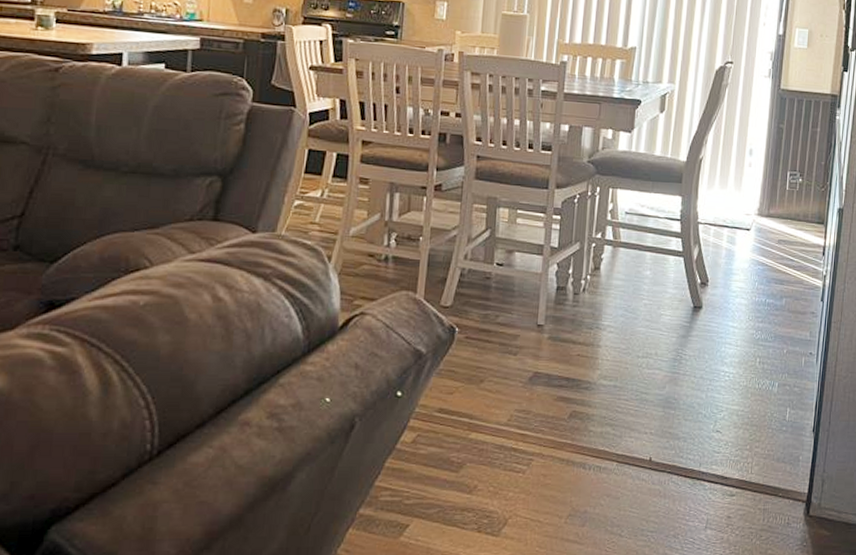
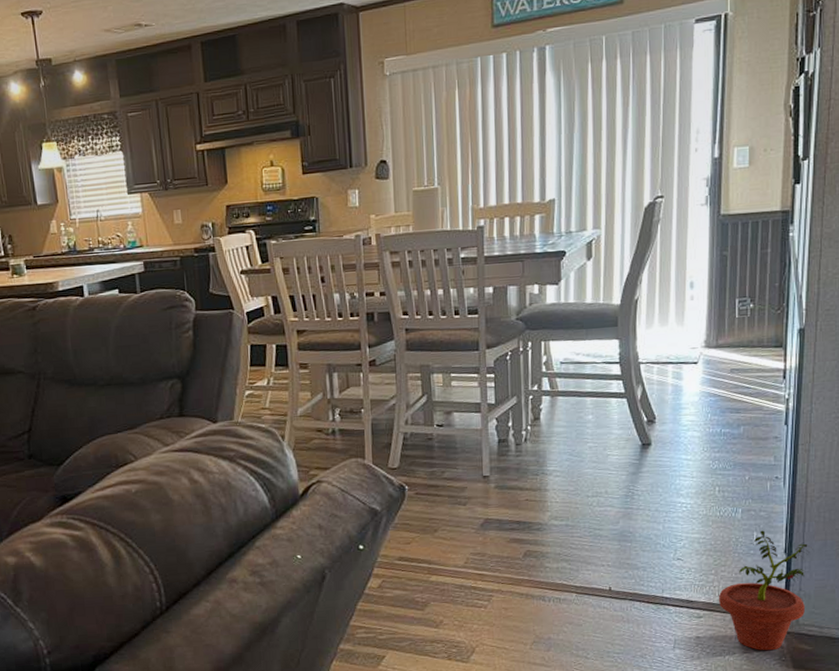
potted plant: none [750,406,838,535] -> present [718,530,813,651]

